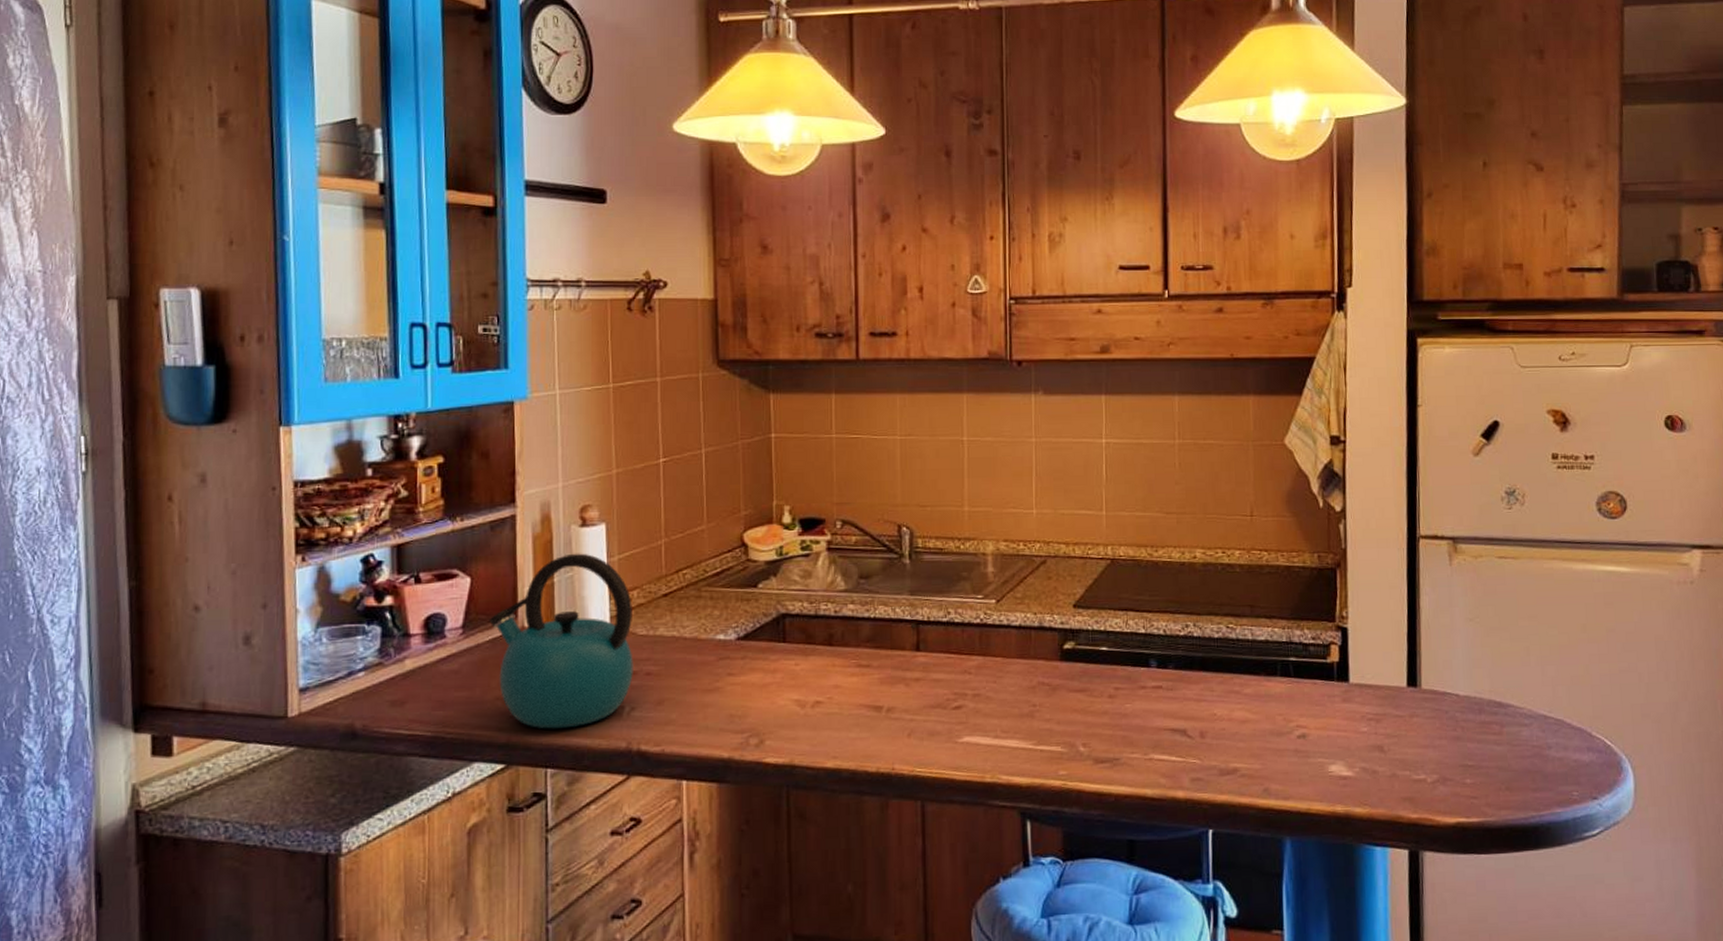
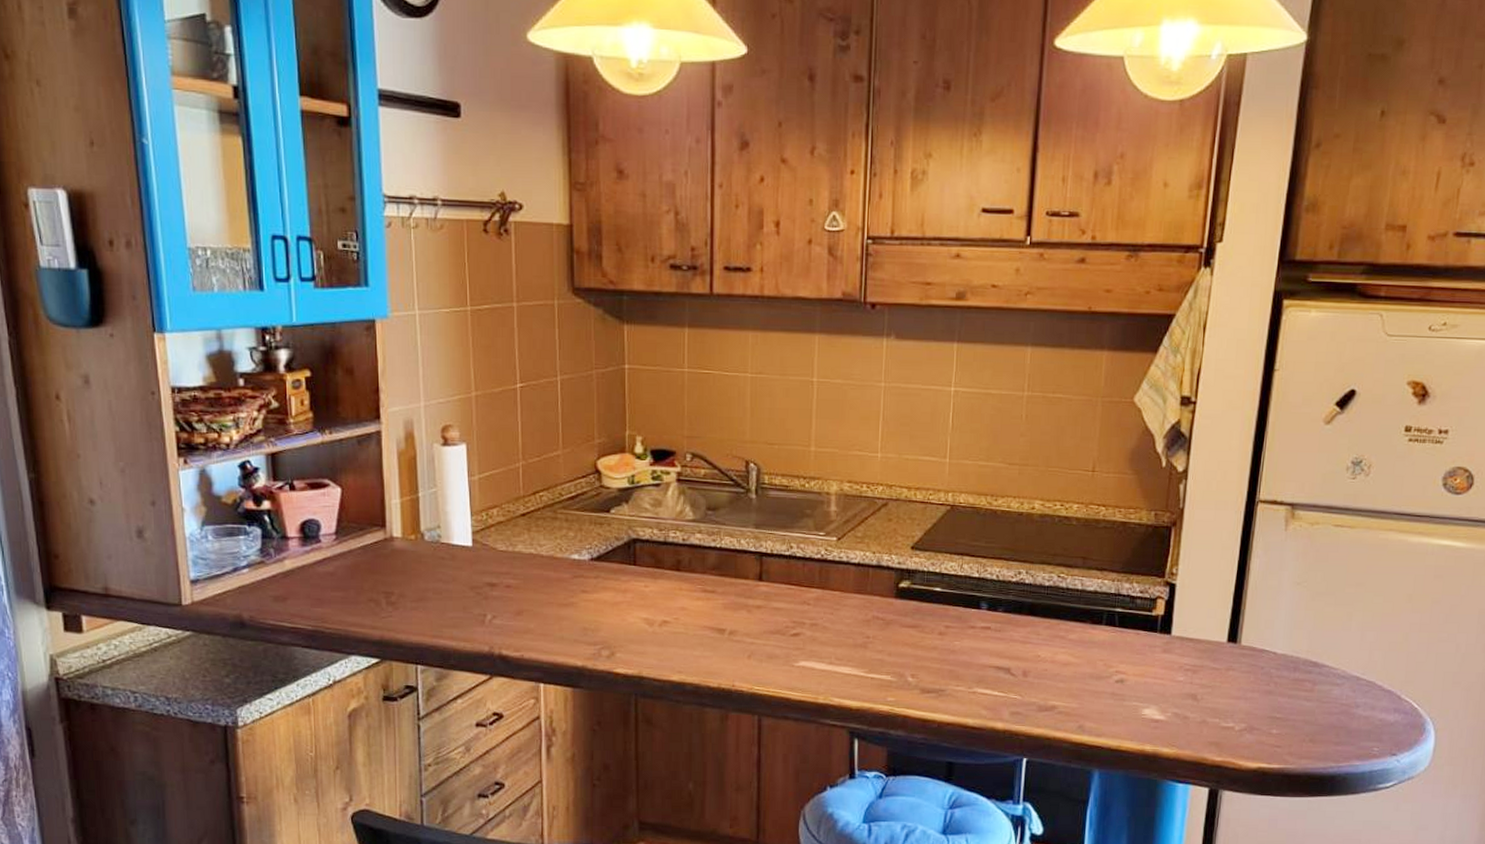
kettle: present [489,553,633,729] -> none [360,470,494,631]

